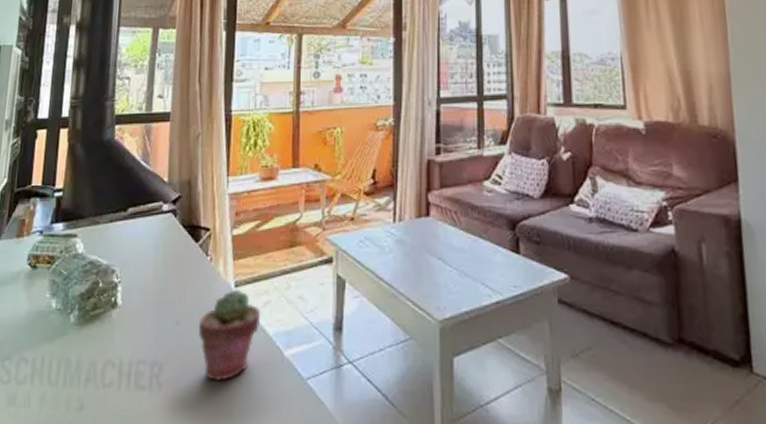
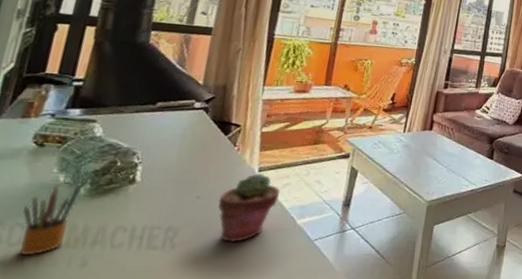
pencil box: none [26,311,71,396] -> present [20,184,82,256]

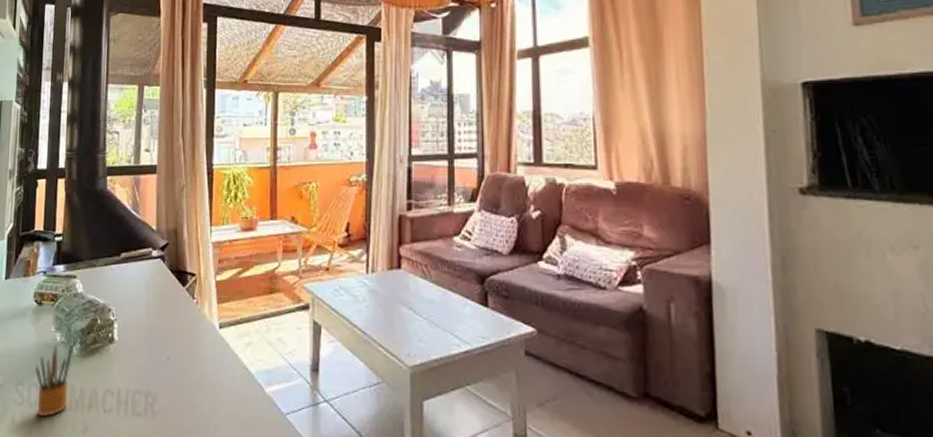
potted succulent: present [218,173,281,242] -> none [187,329,244,413]

